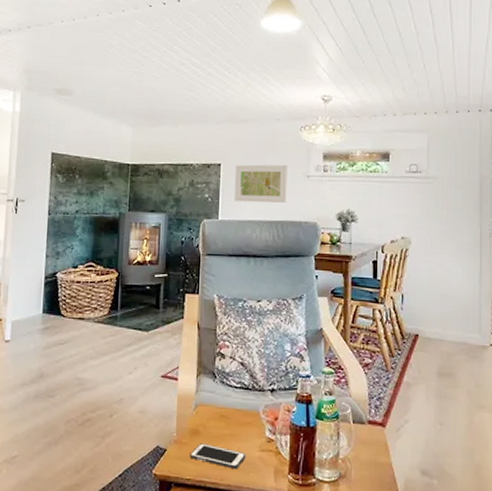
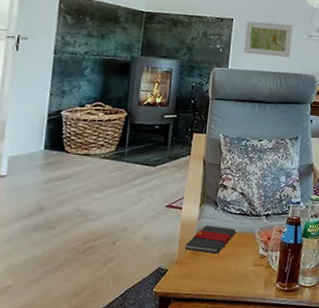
book: none [183,400,238,435] -> present [184,225,236,254]
cell phone: present [189,443,246,470] -> none [189,263,241,283]

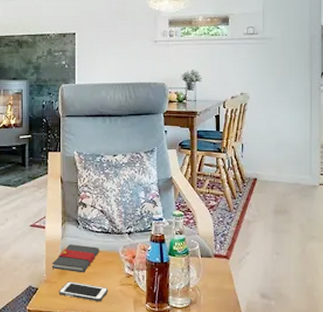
cell phone: none [189,263,241,283] -> present [58,281,109,302]
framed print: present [243,21,293,57] -> none [88,32,137,67]

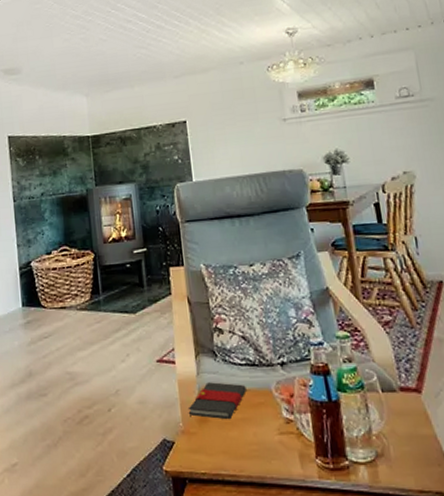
cell phone: present [58,281,109,302] -> none [200,431,265,458]

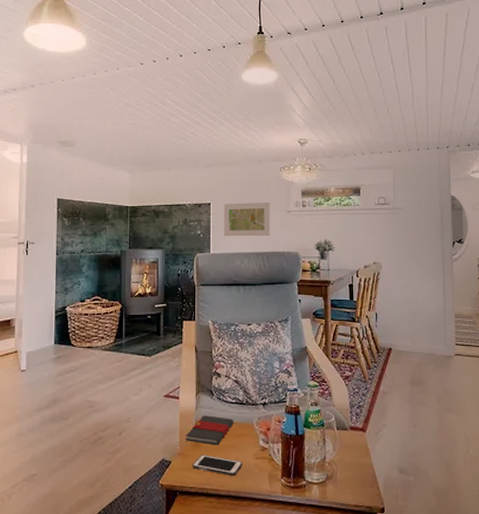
cell phone: none [200,431,265,458] -> present [192,454,243,477]
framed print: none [202,111,265,160] -> present [223,202,270,237]

